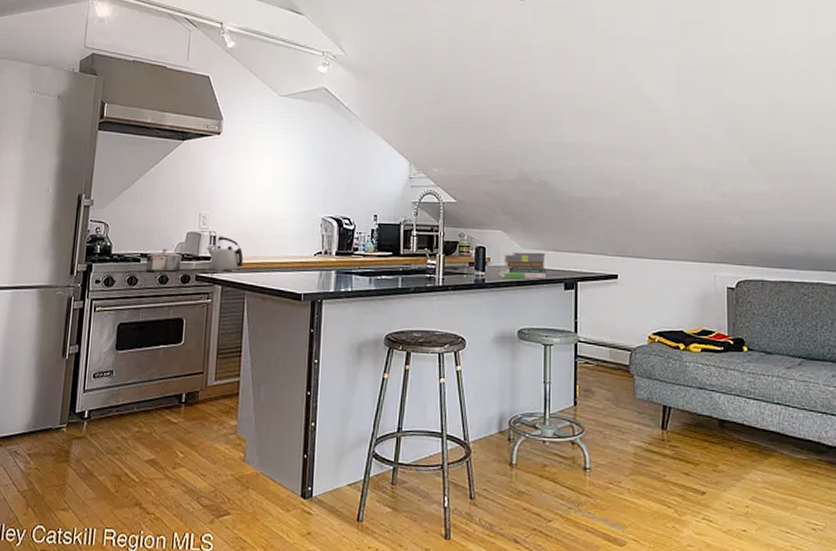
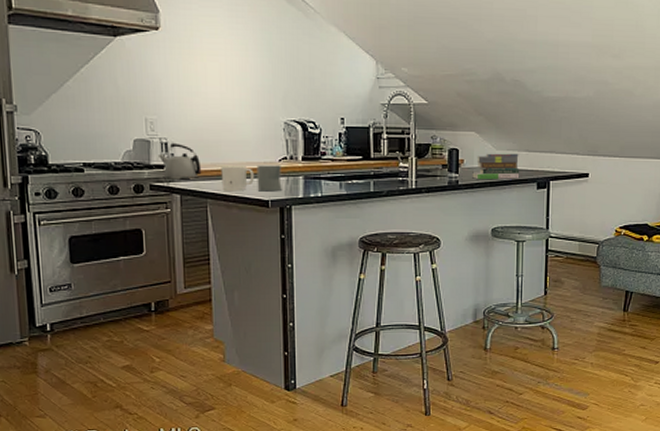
cooking pot: present [145,248,182,273] -> none [90,157,133,183]
mug: none [260,259,290,284] -> present [221,166,254,191]
cup: none [292,259,316,285] -> present [256,165,282,192]

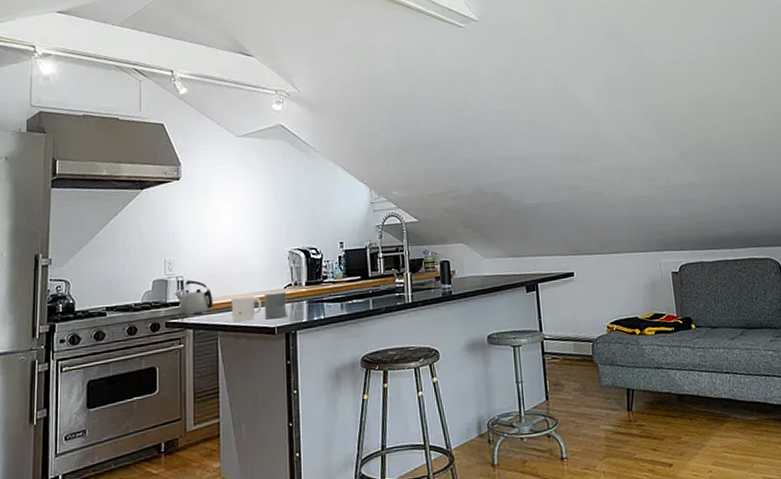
books: present [472,153,520,180] -> none [464,260,509,289]

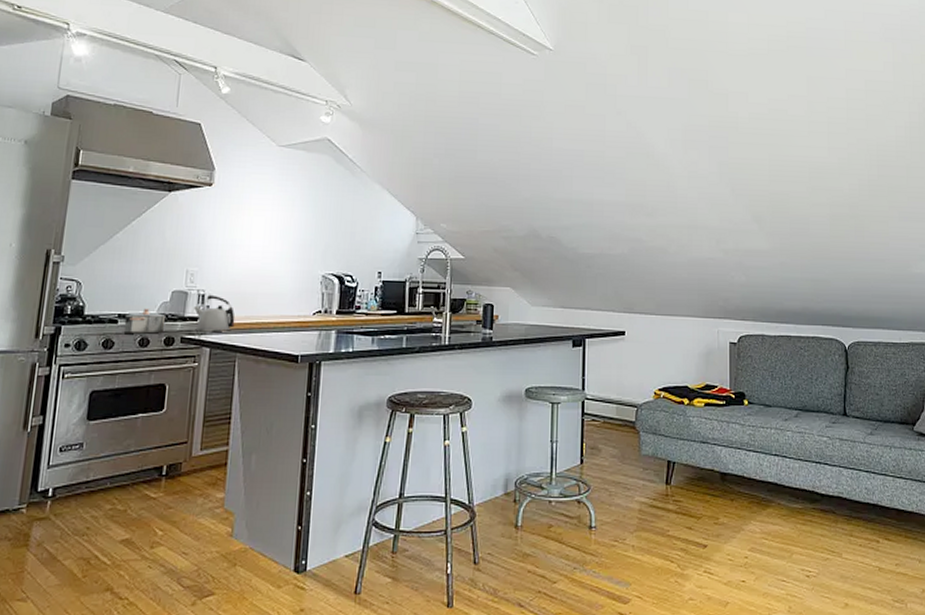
cooking pot: none [112,299,150,325] -> present [123,308,166,335]
mug: present [231,296,261,322] -> none [253,319,287,345]
cup: present [264,292,287,320] -> none [288,318,315,346]

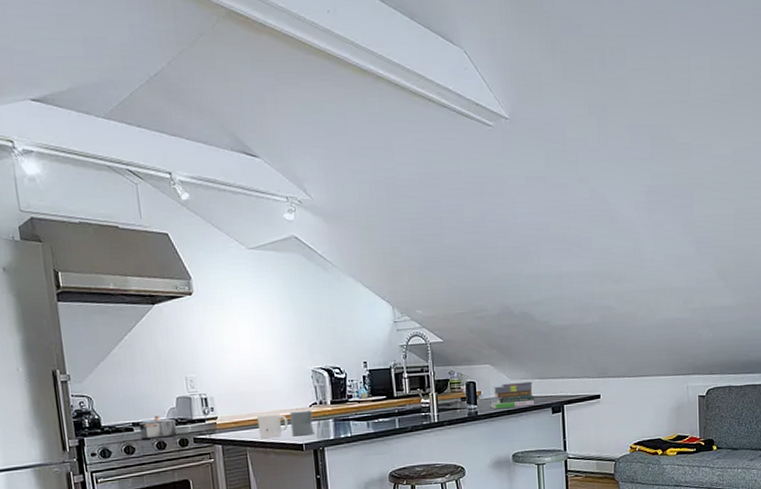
kettle: present [194,295,235,332] -> none [200,398,240,432]
mug: none [253,319,287,345] -> present [257,414,288,439]
cup: none [288,318,315,346] -> present [289,410,314,437]
books: none [506,309,555,337] -> present [490,381,535,410]

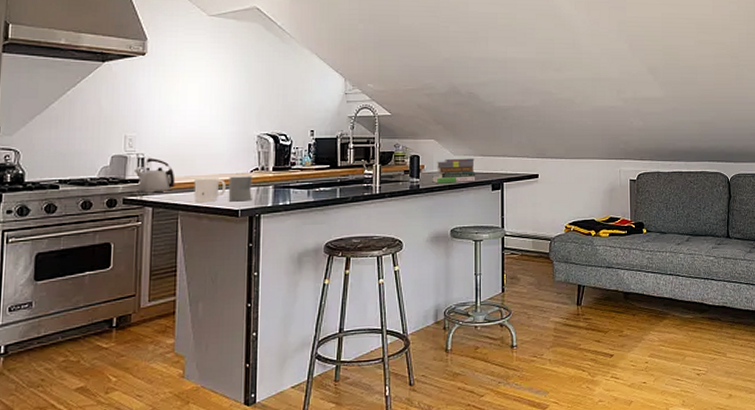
cooking pot: present [139,415,178,440] -> none [65,173,107,199]
kettle: none [200,398,240,432] -> present [135,158,176,193]

